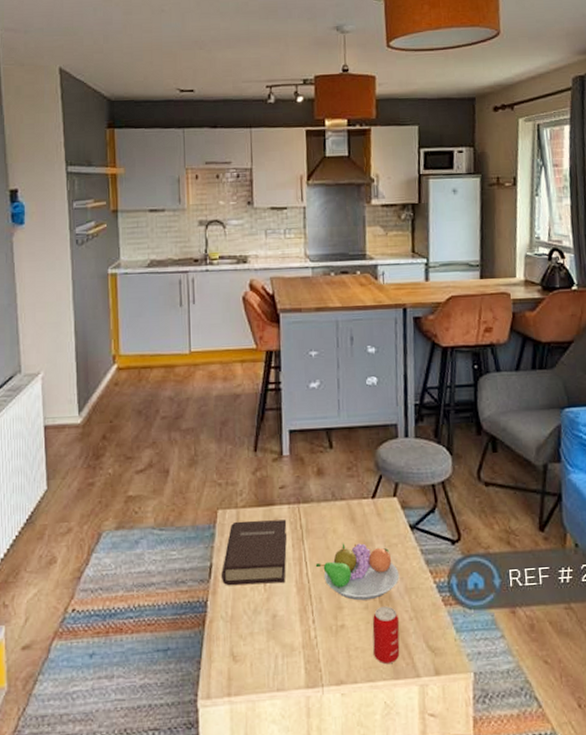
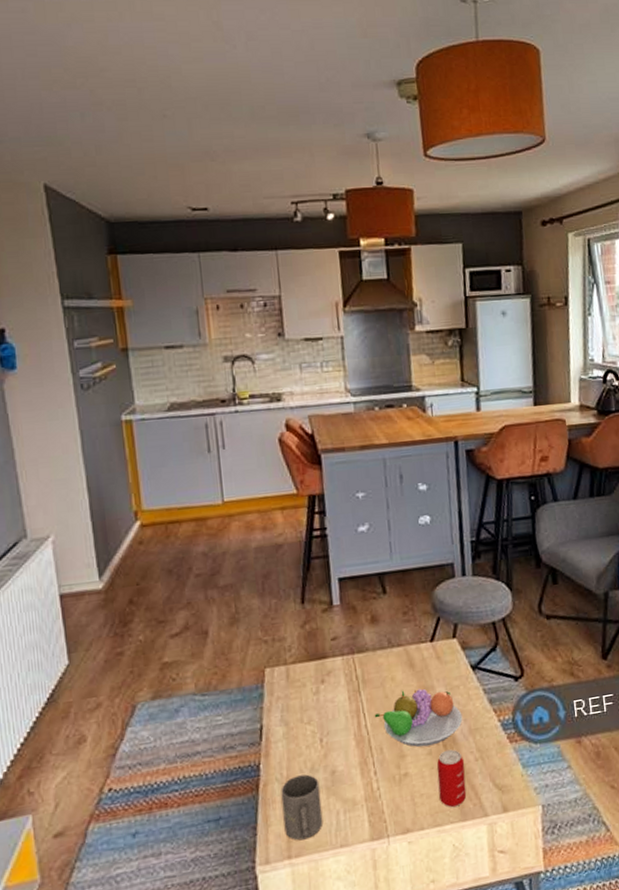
book: present [222,519,288,586] -> none [273,672,344,747]
mug: none [225,615,262,680] -> present [281,774,323,841]

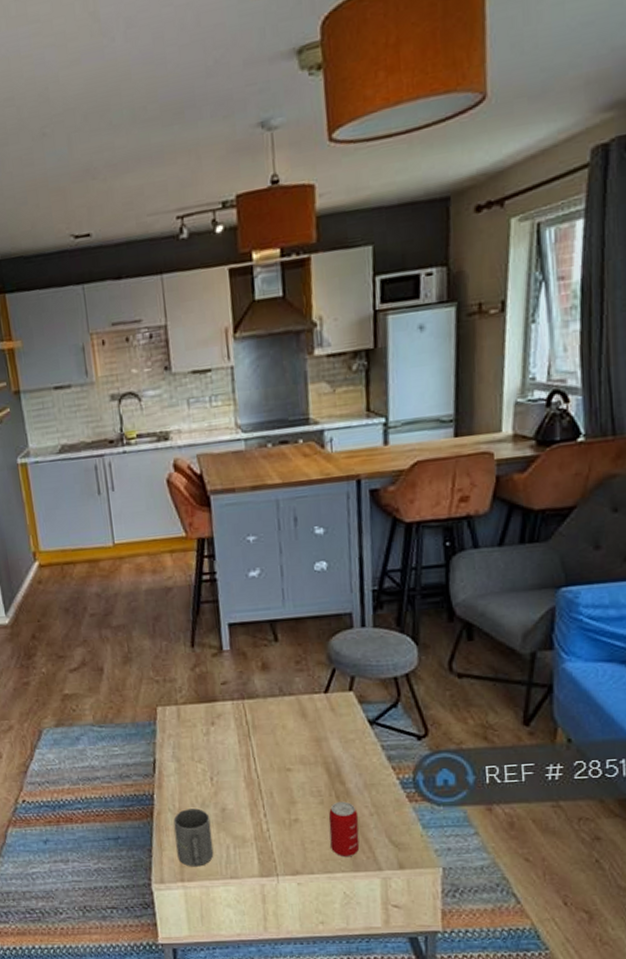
fruit bowl: present [374,688,463,747] -> none [264,739,358,796]

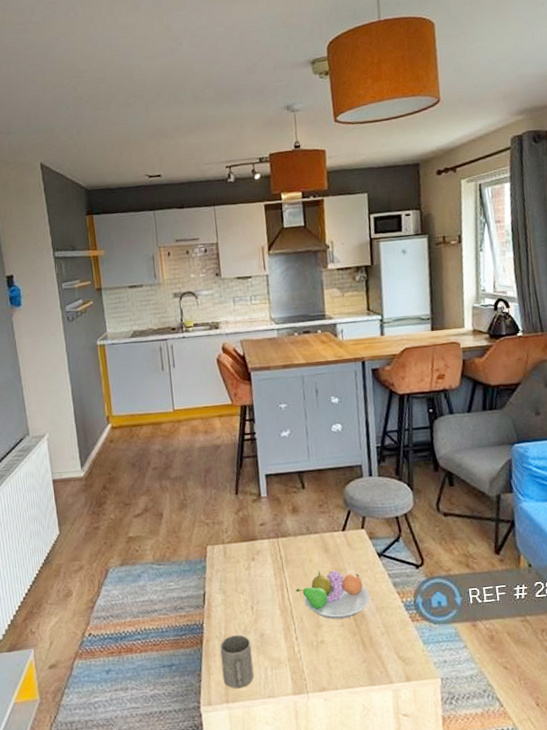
fruit bowl: none [264,739,358,796] -> present [295,570,371,620]
beverage can: present [328,801,360,858] -> none [348,623,374,673]

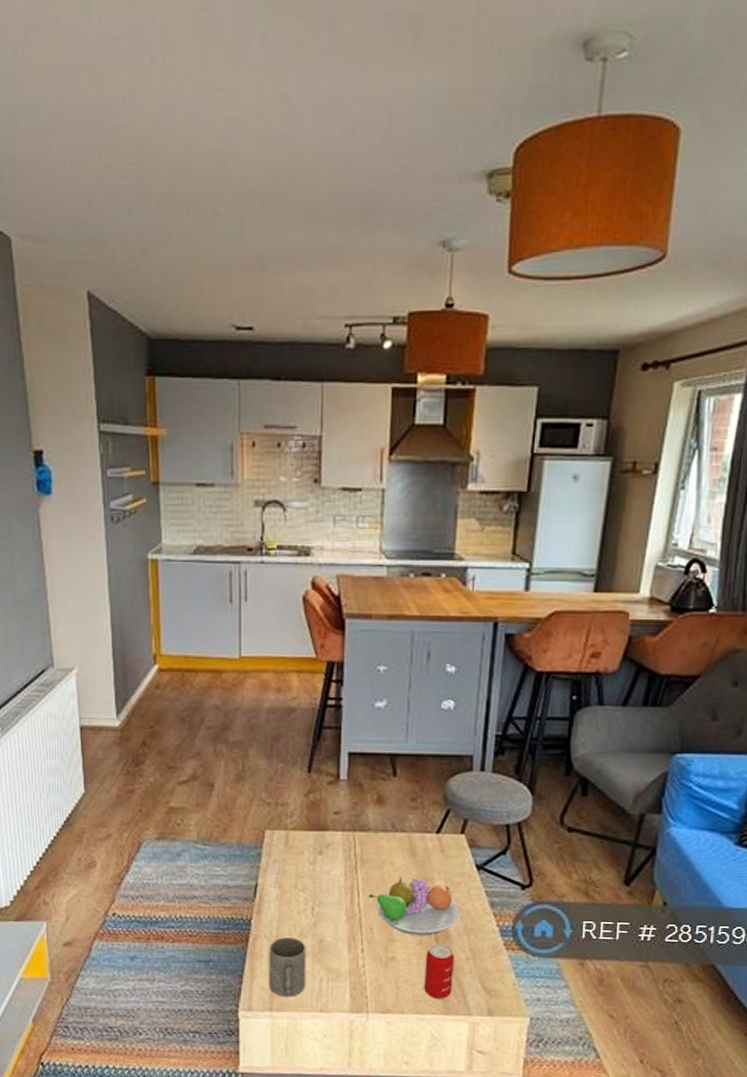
beverage can: none [348,623,374,673] -> present [424,943,455,1000]

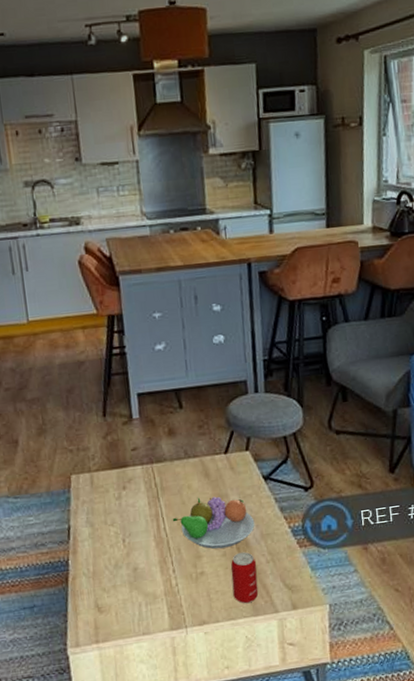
mug: present [269,937,306,997] -> none [88,570,127,628]

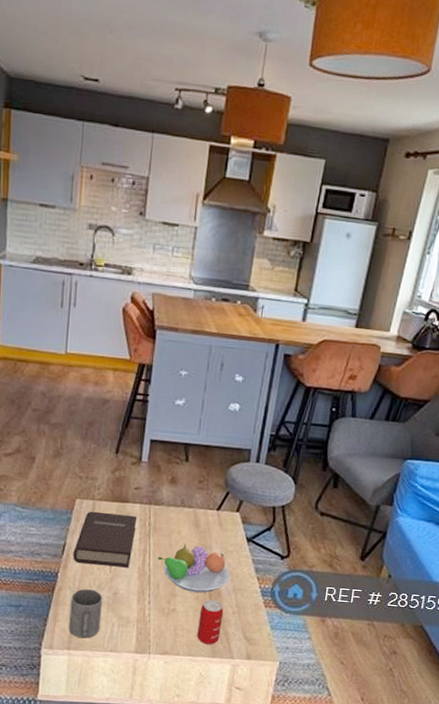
book: none [80,479,144,545] -> present [73,511,138,568]
mug: none [88,570,127,628] -> present [68,589,103,639]

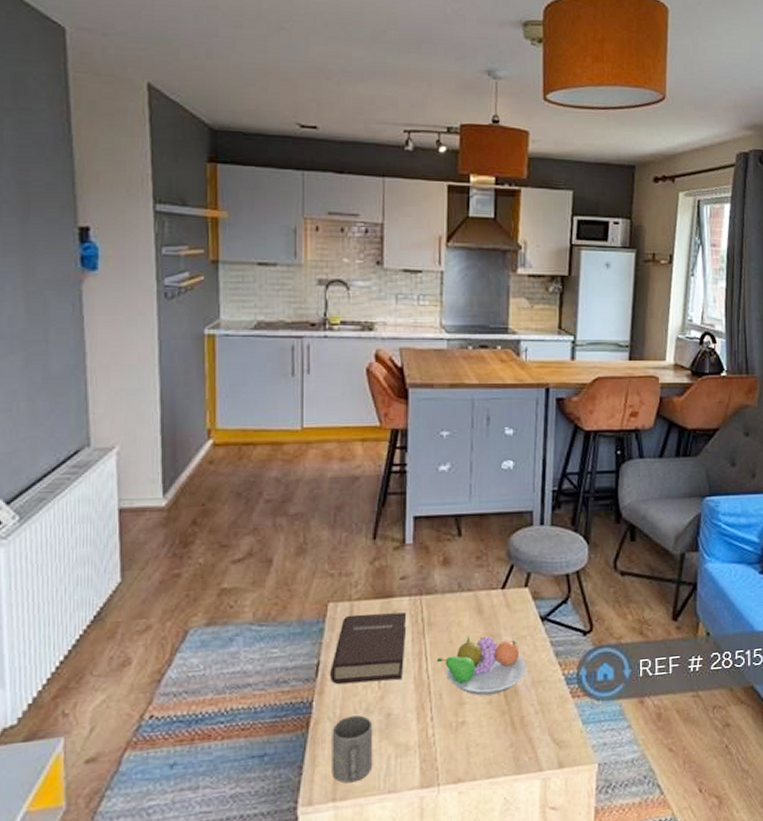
beverage can: present [197,599,224,645] -> none [495,700,524,760]

